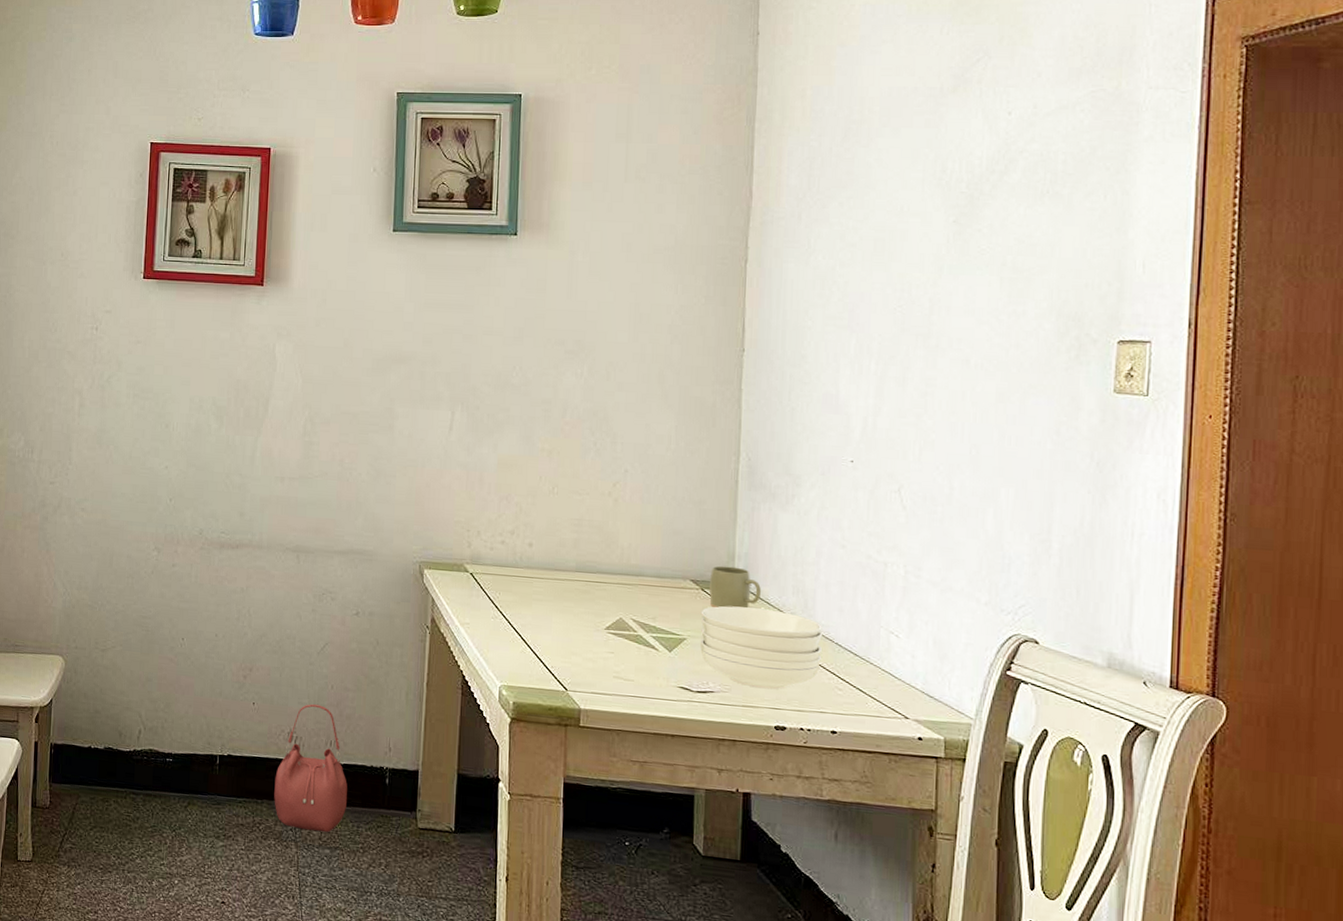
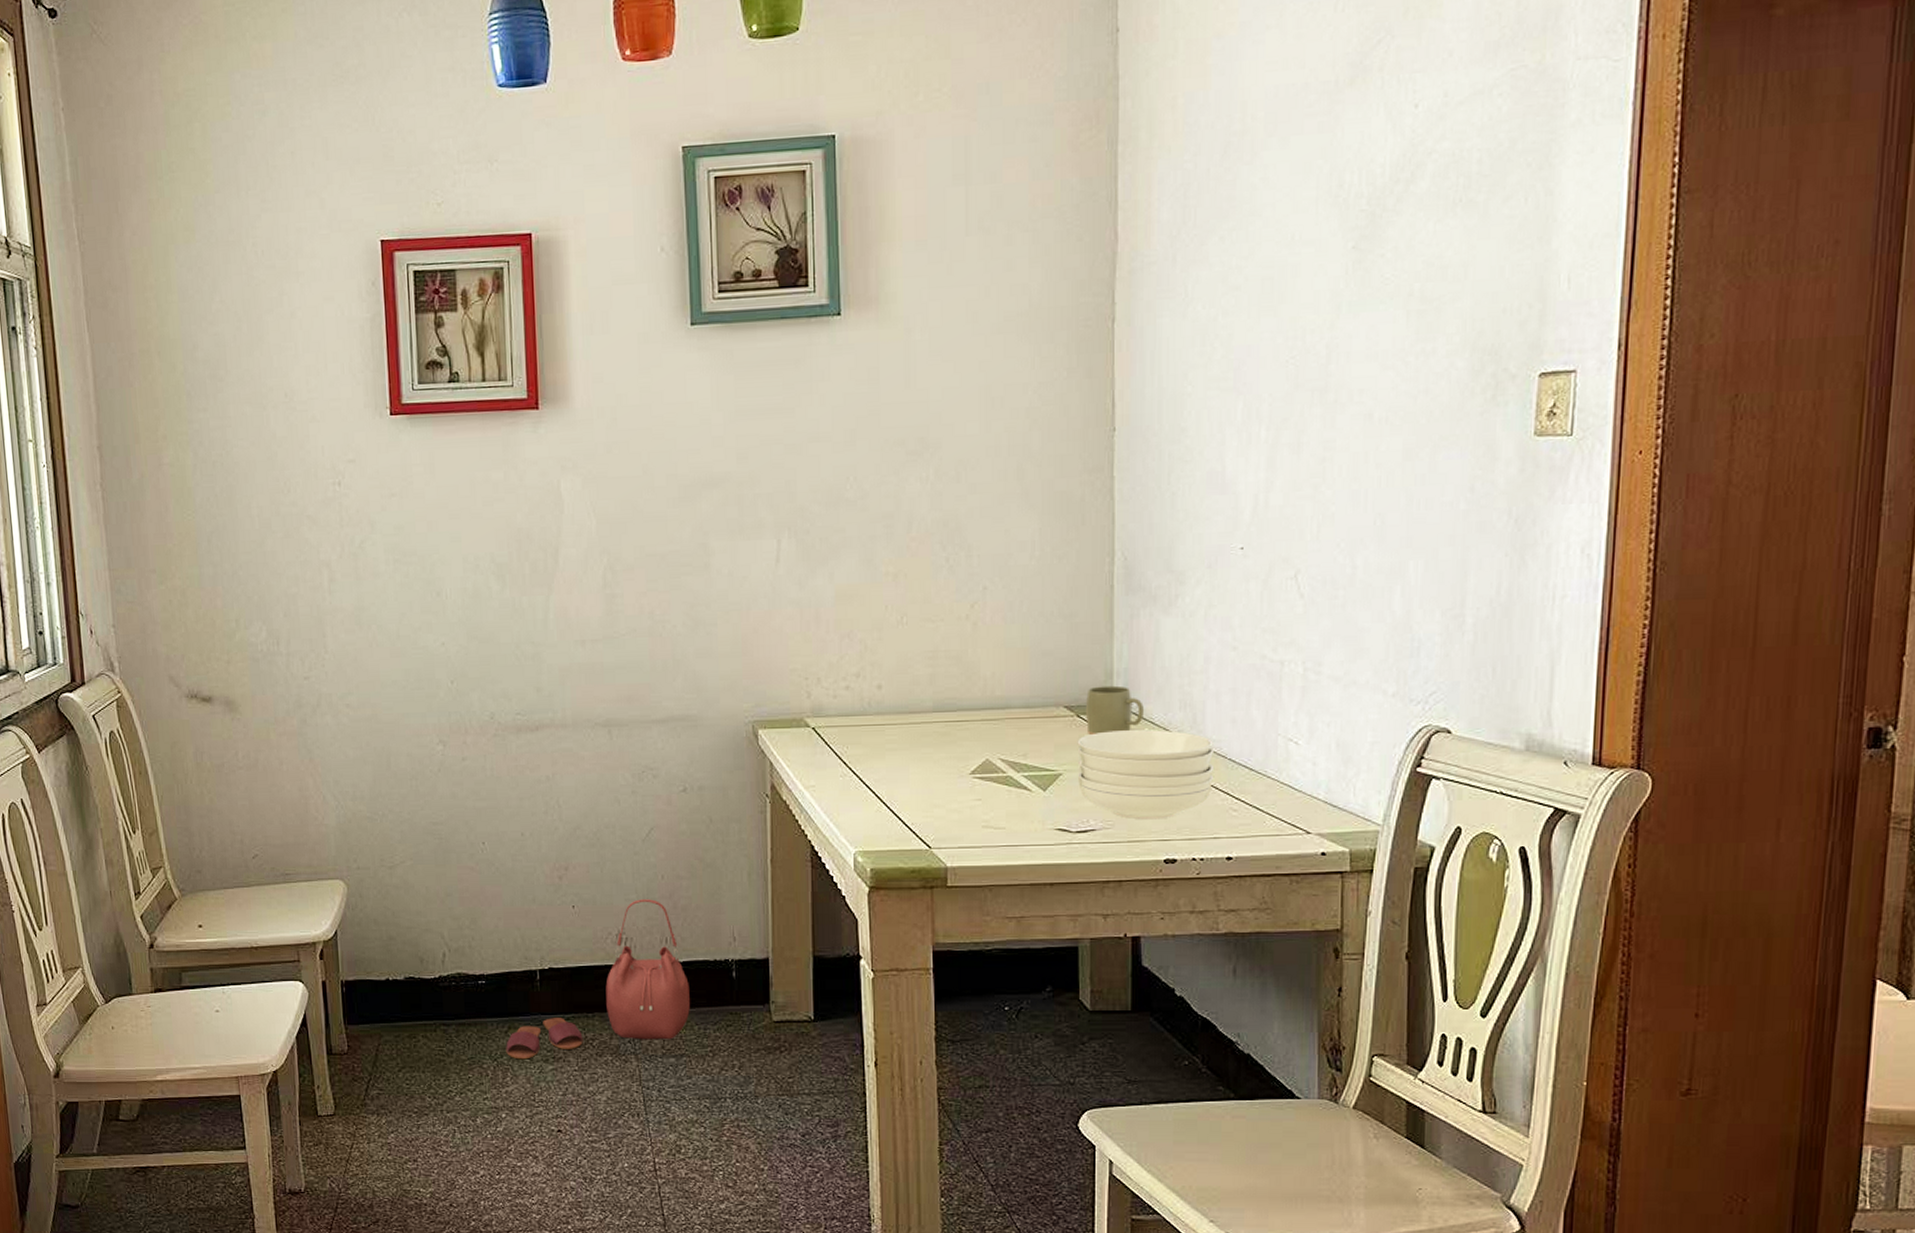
slippers: none [184,799,251,834] -> present [506,1018,583,1060]

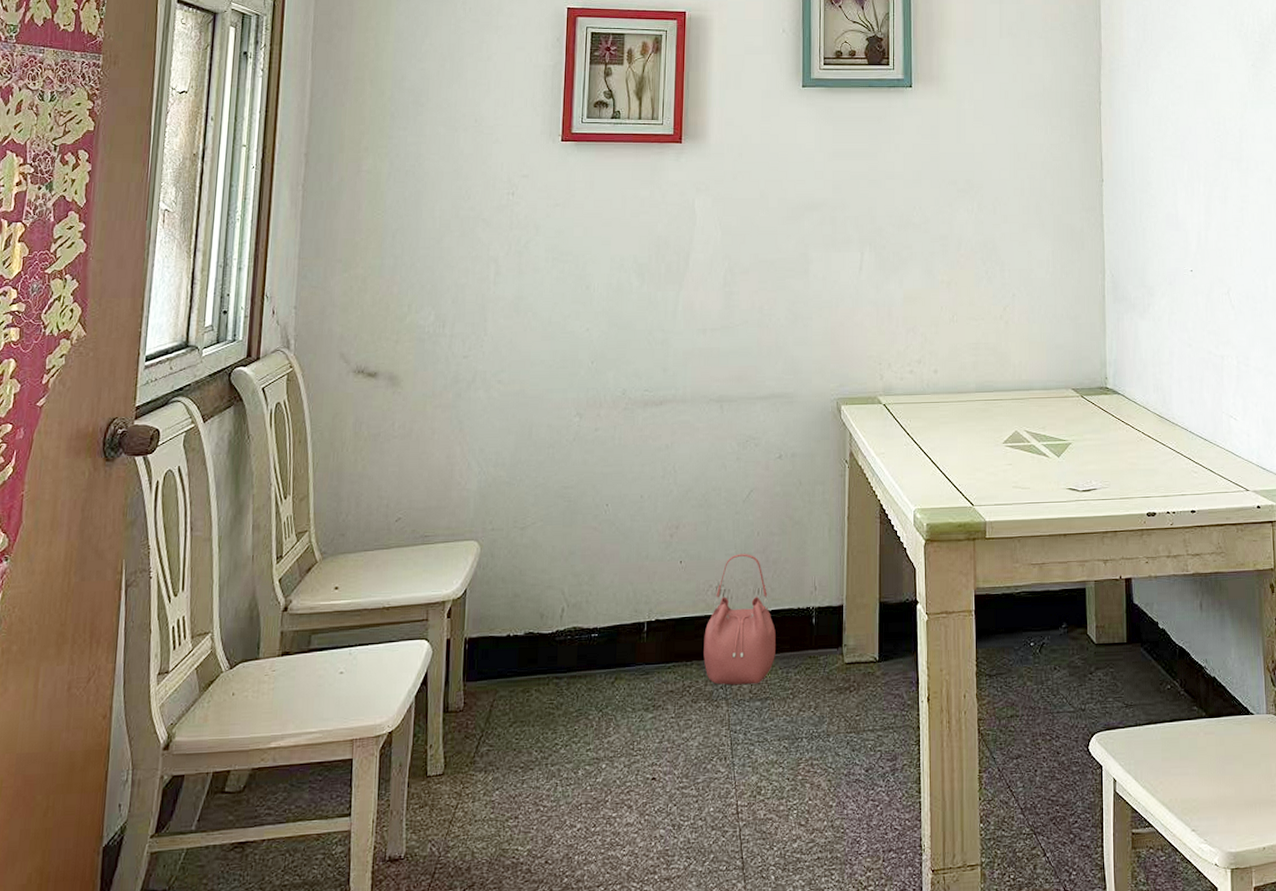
slippers: present [506,1018,583,1060] -> none [611,667,681,710]
bowl: present [1077,729,1215,820] -> none [1082,408,1180,481]
mug: present [1085,685,1144,734] -> none [1087,373,1129,411]

